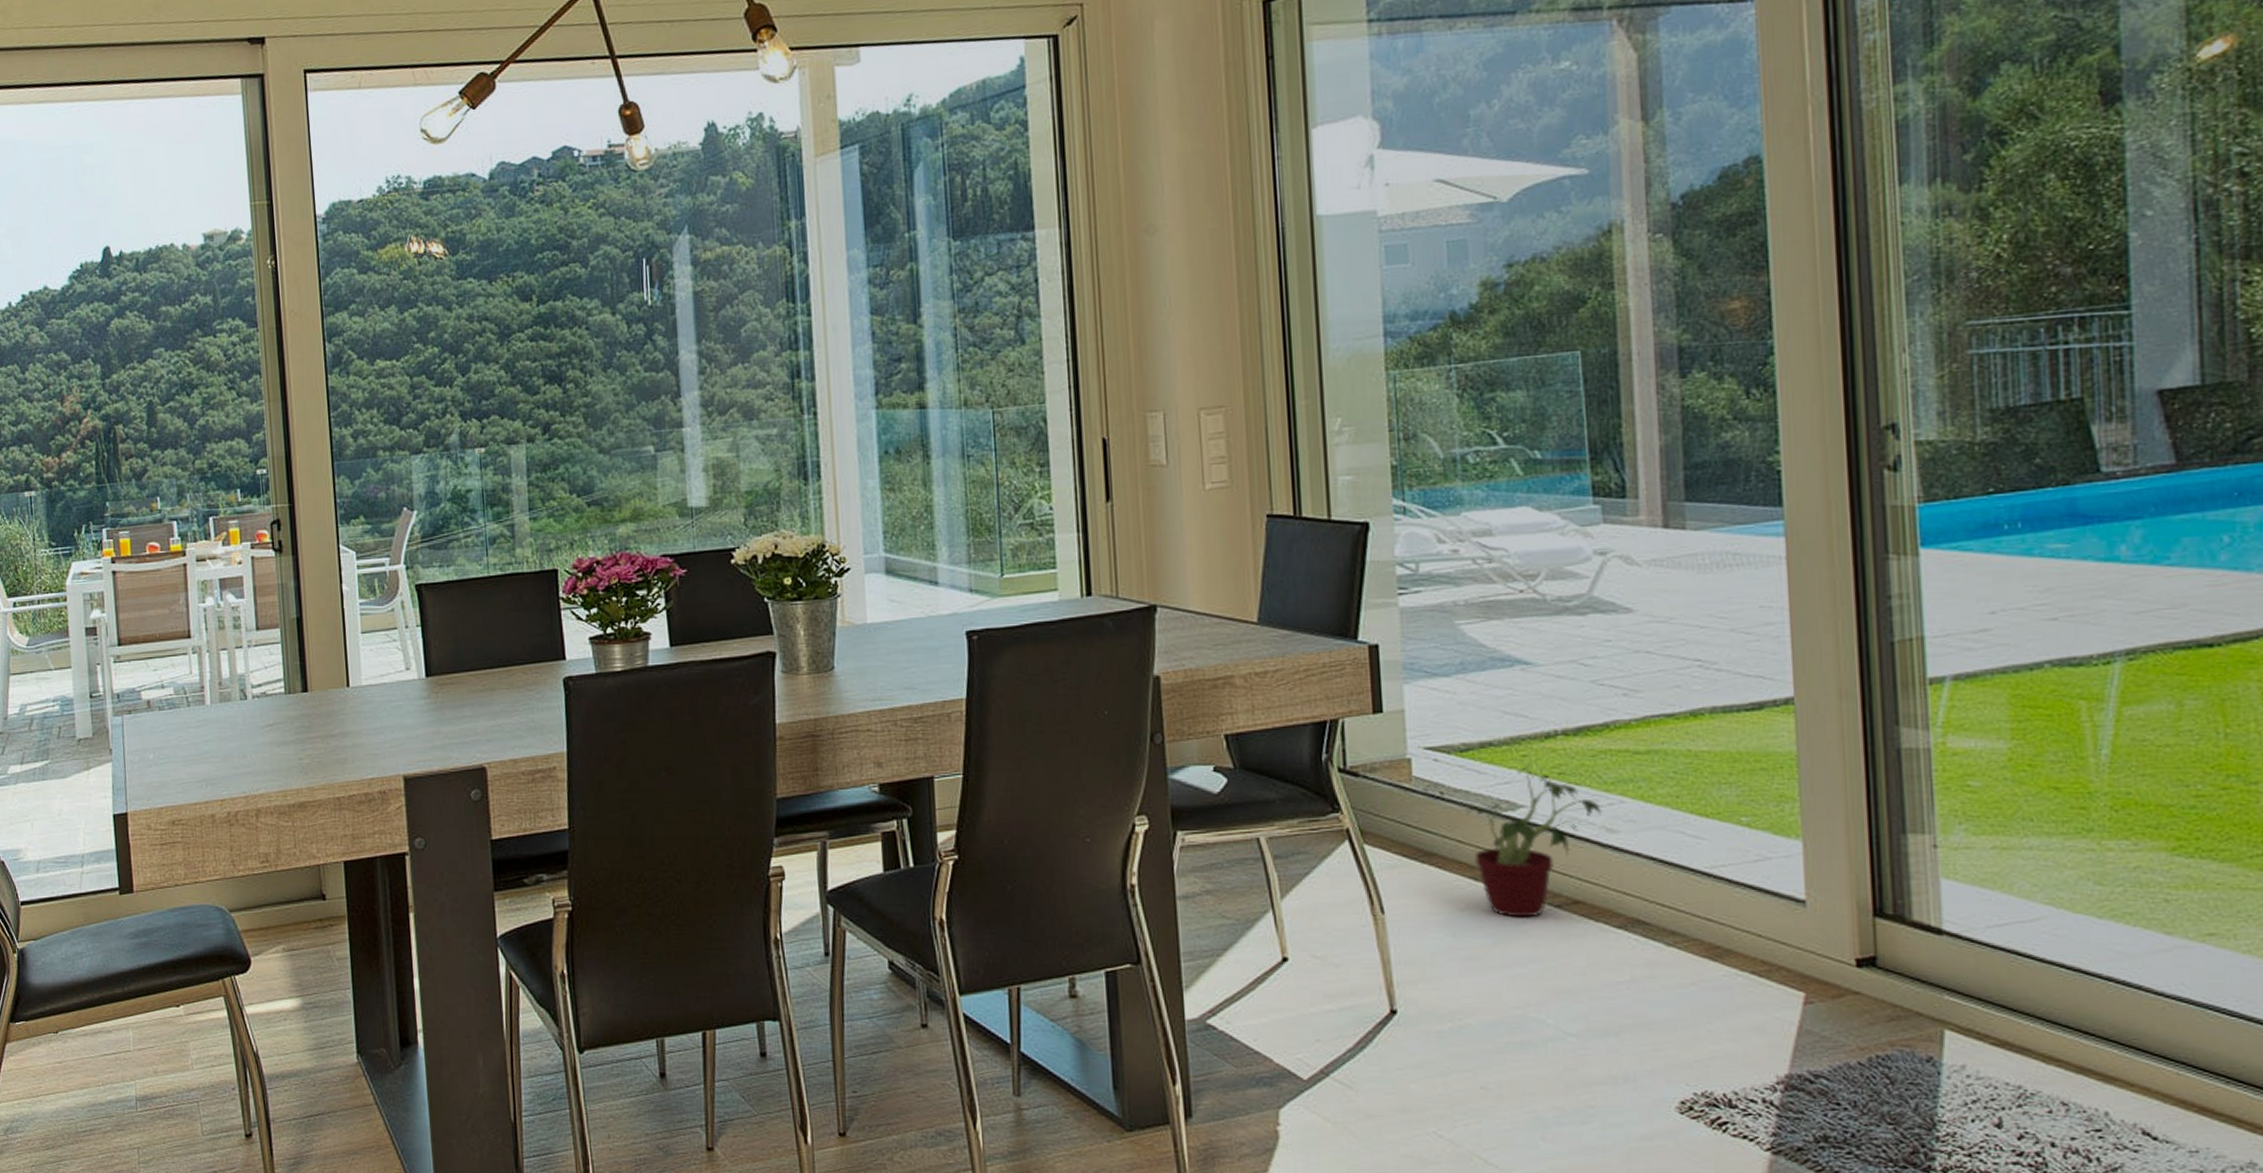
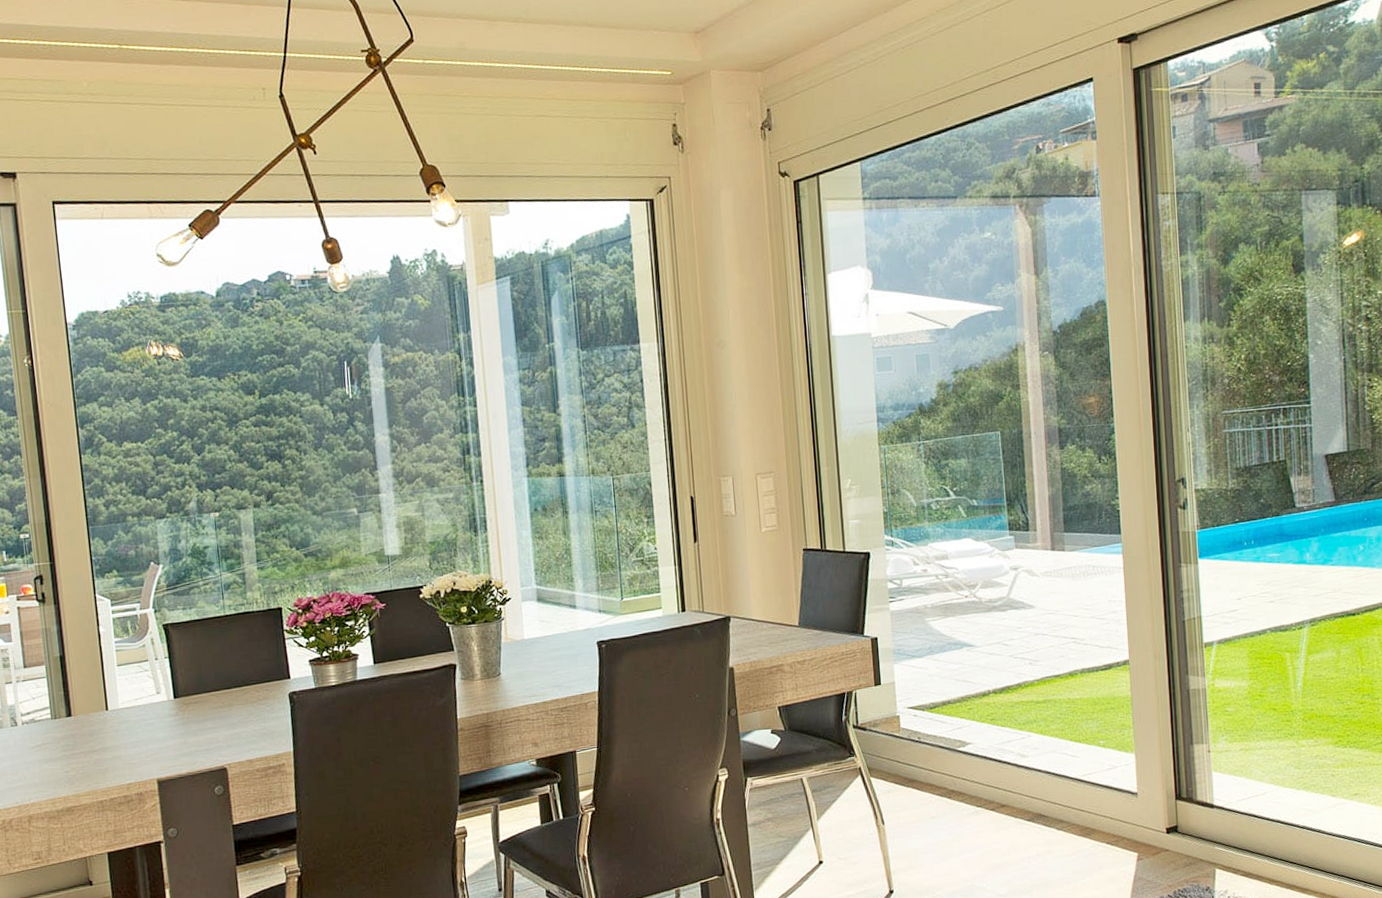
potted plant: present [1465,764,1603,918] -> none [934,714,1018,820]

